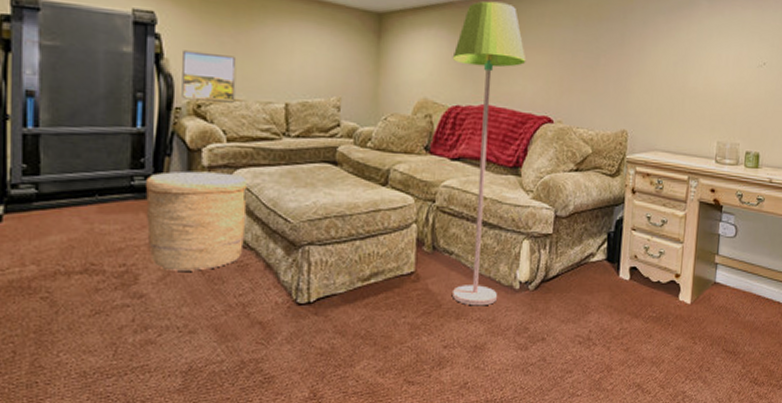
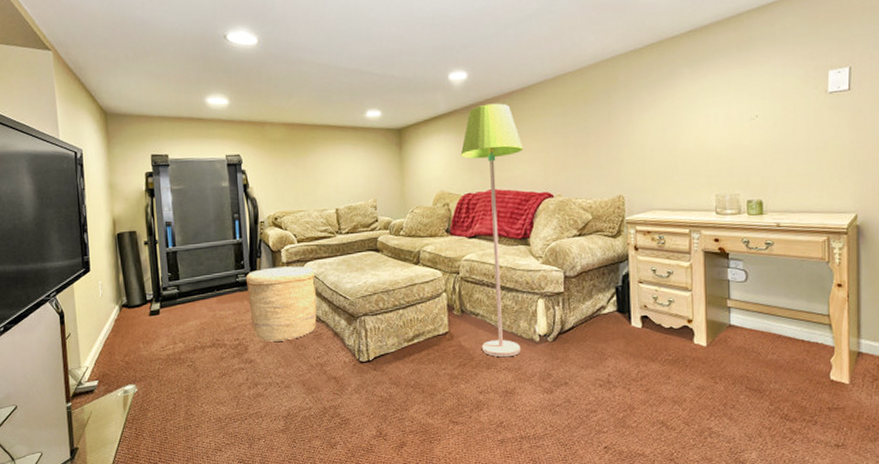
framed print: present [181,50,237,103] -> none [261,178,300,215]

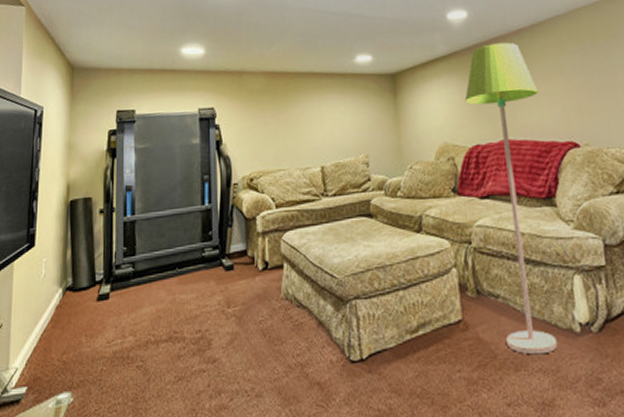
basket: present [245,266,317,342] -> none [213,236,297,334]

